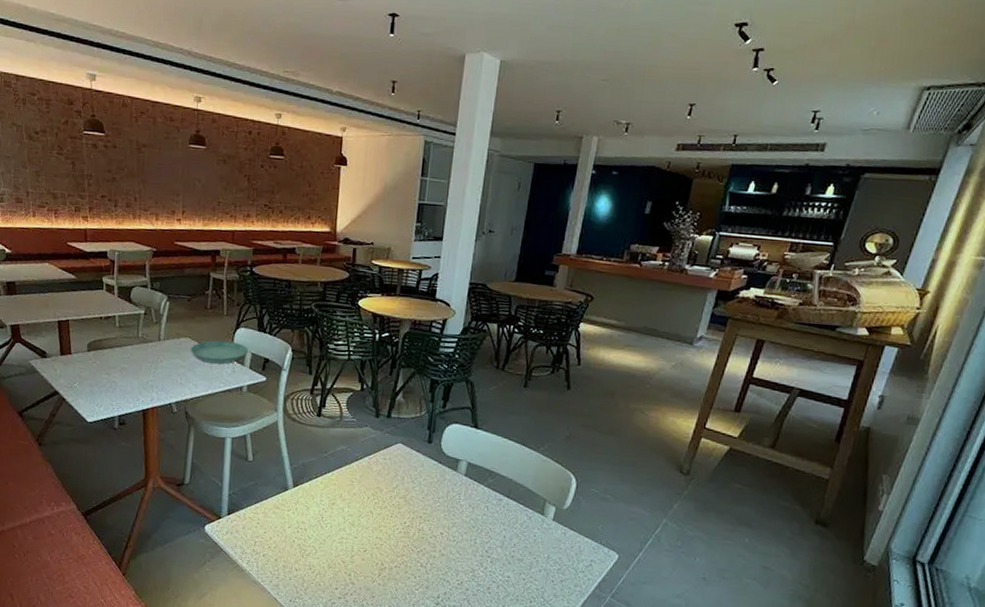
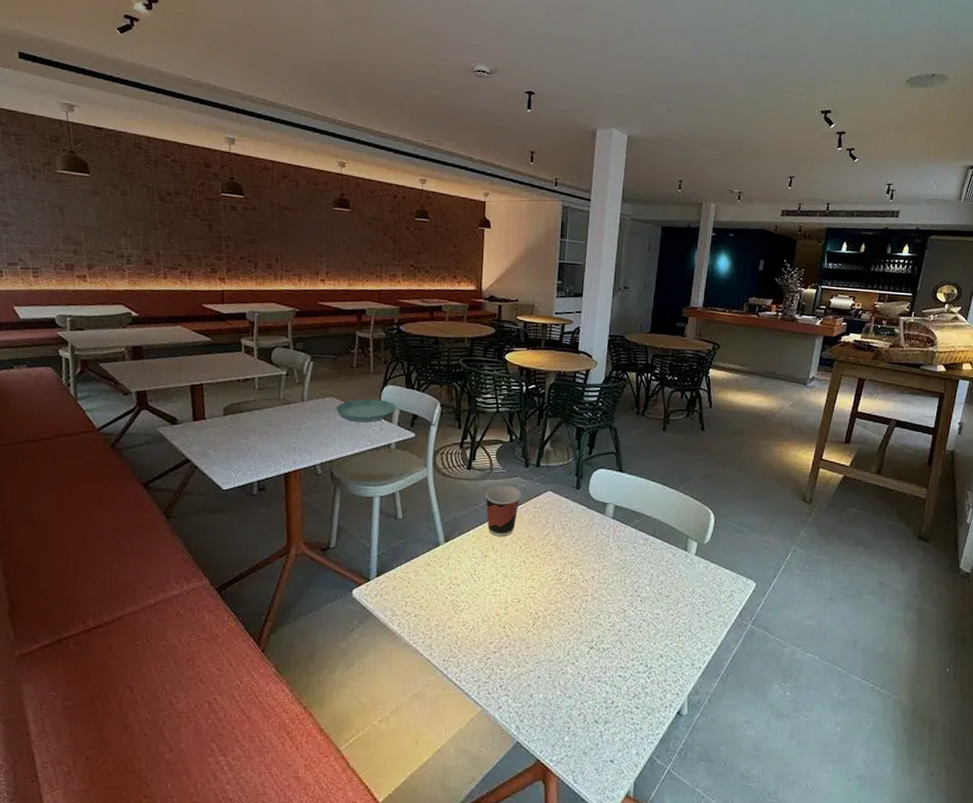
cup: none [334,433,371,486] -> present [485,485,521,536]

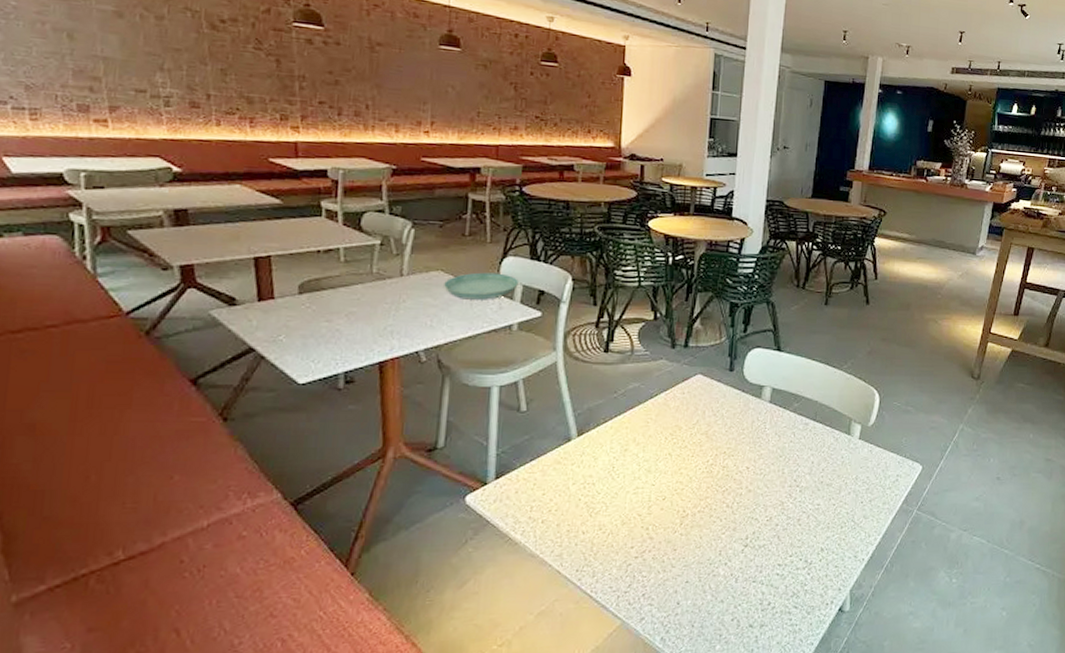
cup: present [485,485,521,536] -> none [625,369,667,427]

